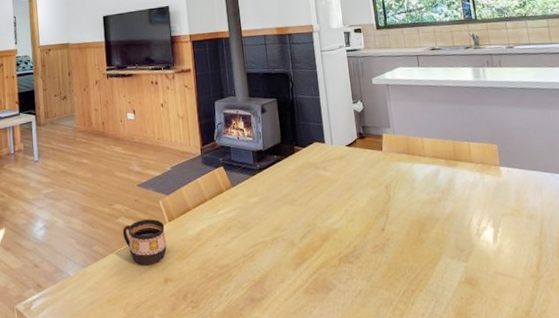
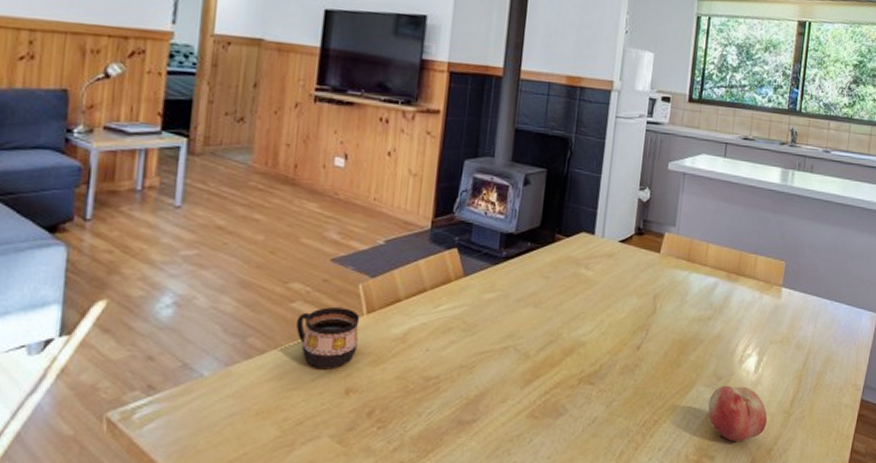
fruit: none [457,255,519,306] -> present [708,385,768,443]

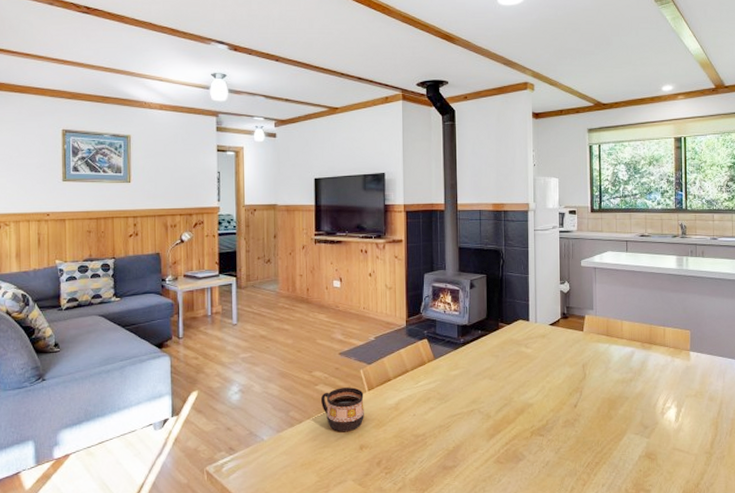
fruit: present [708,385,768,443] -> none [639,432,692,479]

